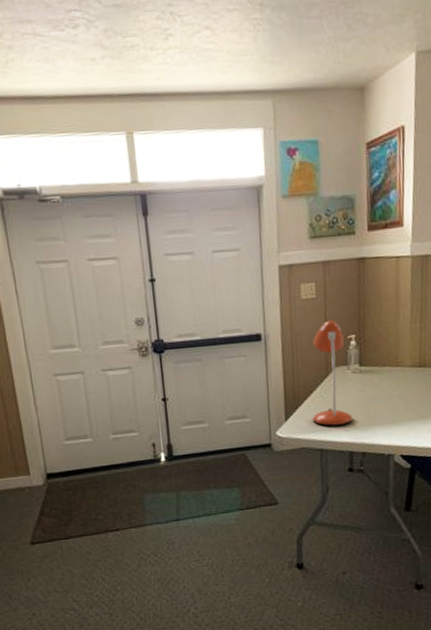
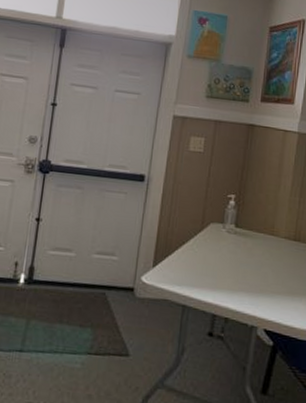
desk lamp: present [312,320,353,427] -> none [180,176,224,285]

